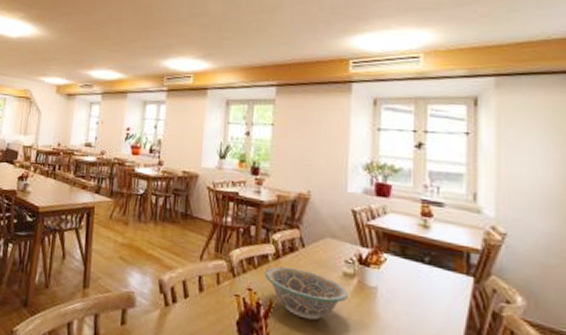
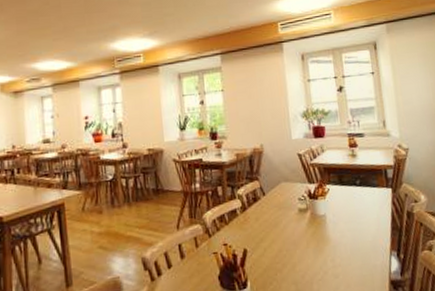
bowl: present [264,266,348,321] -> none [235,214,305,258]

